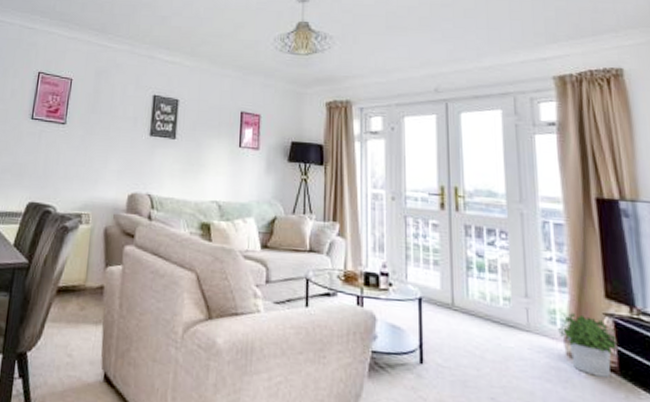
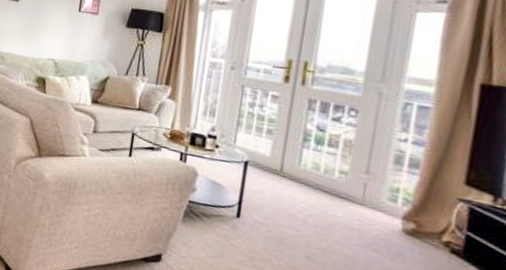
potted plant: present [558,312,618,378] -> none [397,193,470,258]

